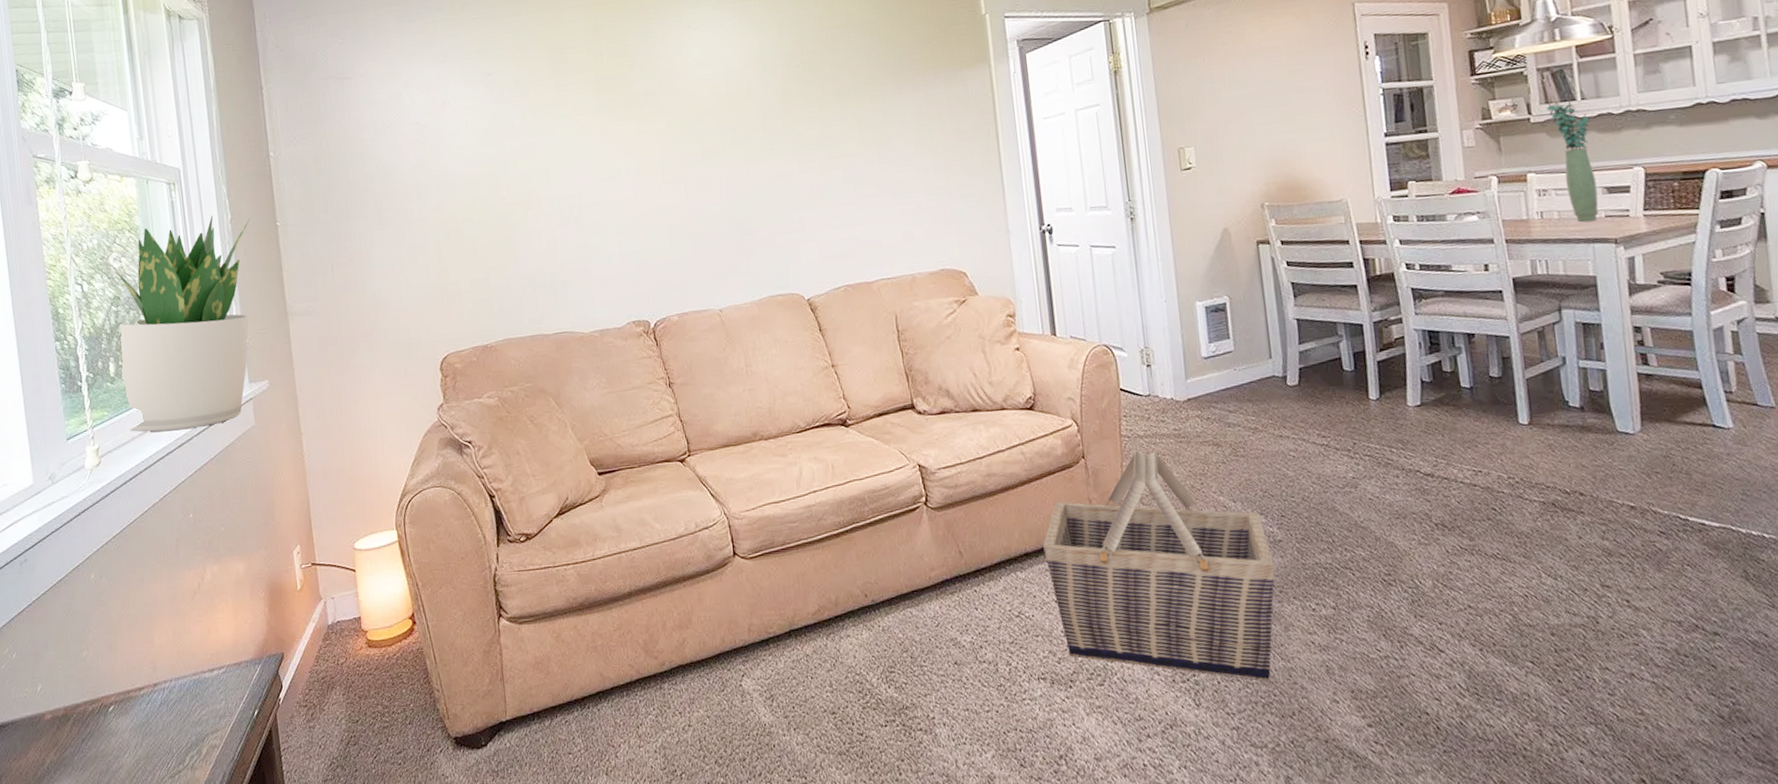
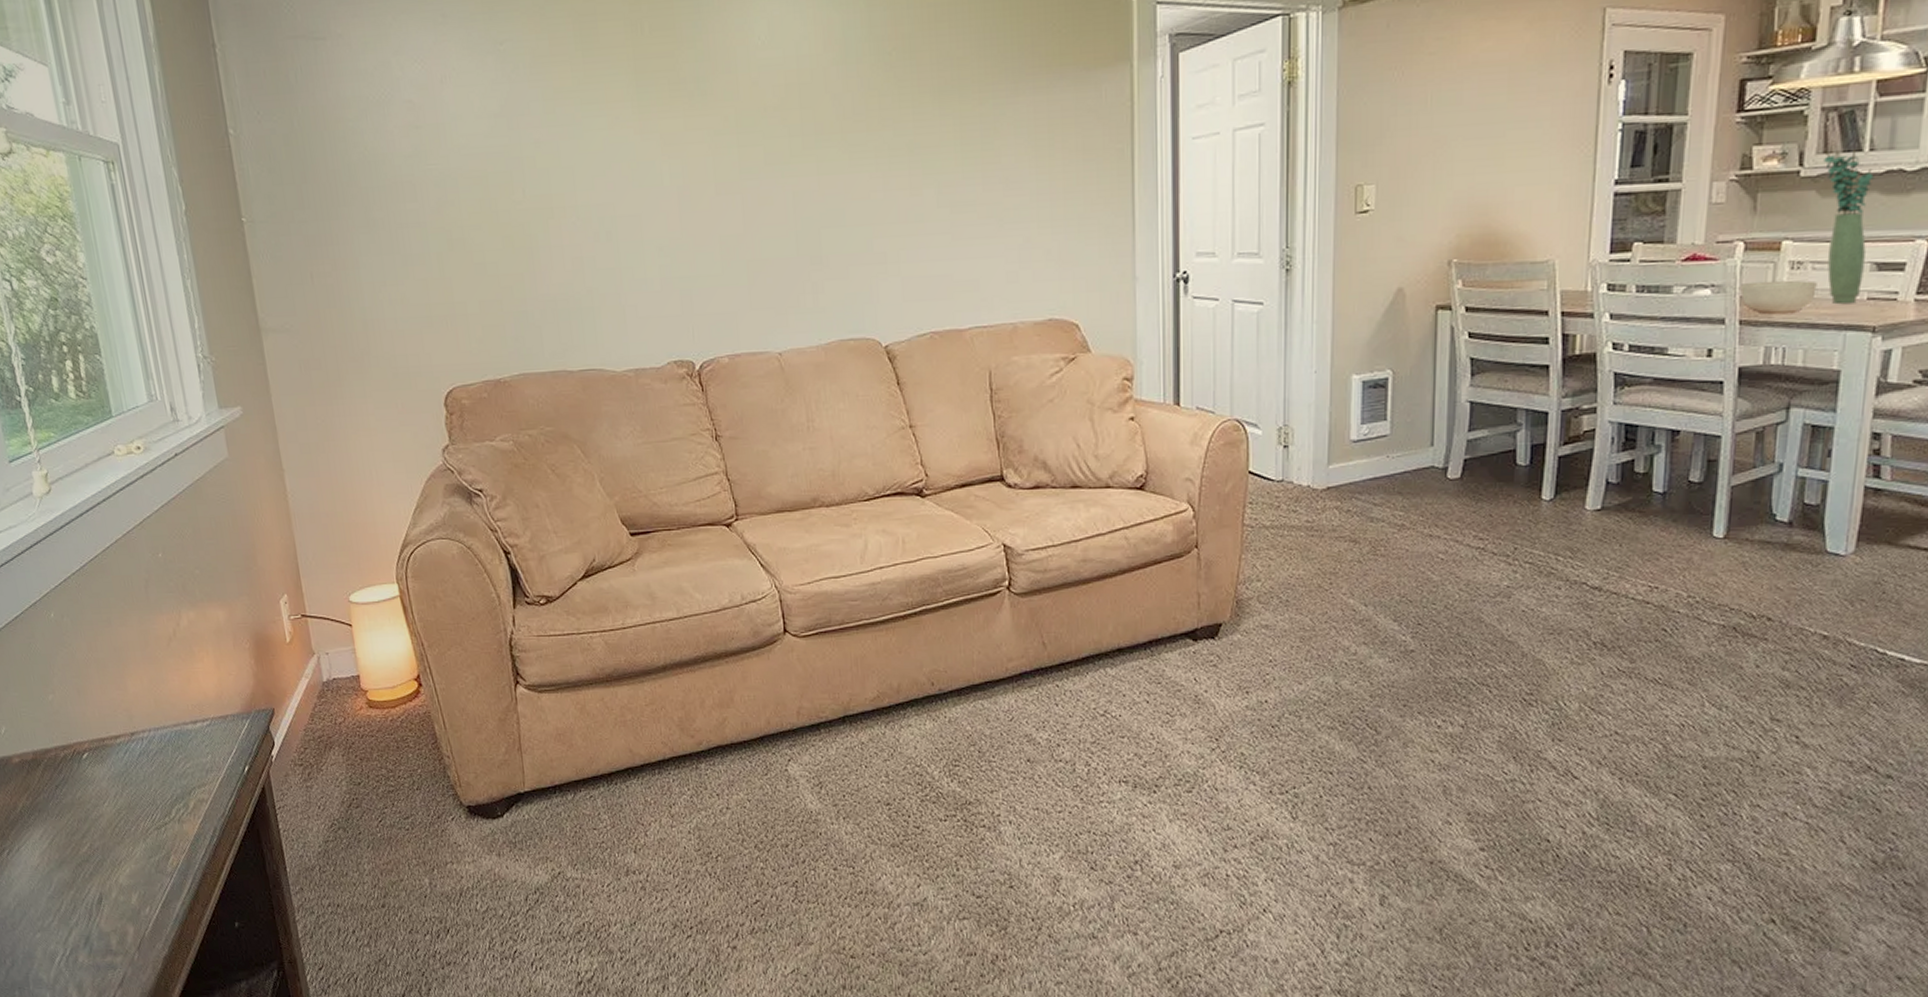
planter: present [115,215,251,433] -> none [49,205,216,459]
basket: present [1043,450,1275,682] -> none [1140,542,1401,799]
bowl: none [1500,204,1563,234] -> present [1740,280,1817,315]

